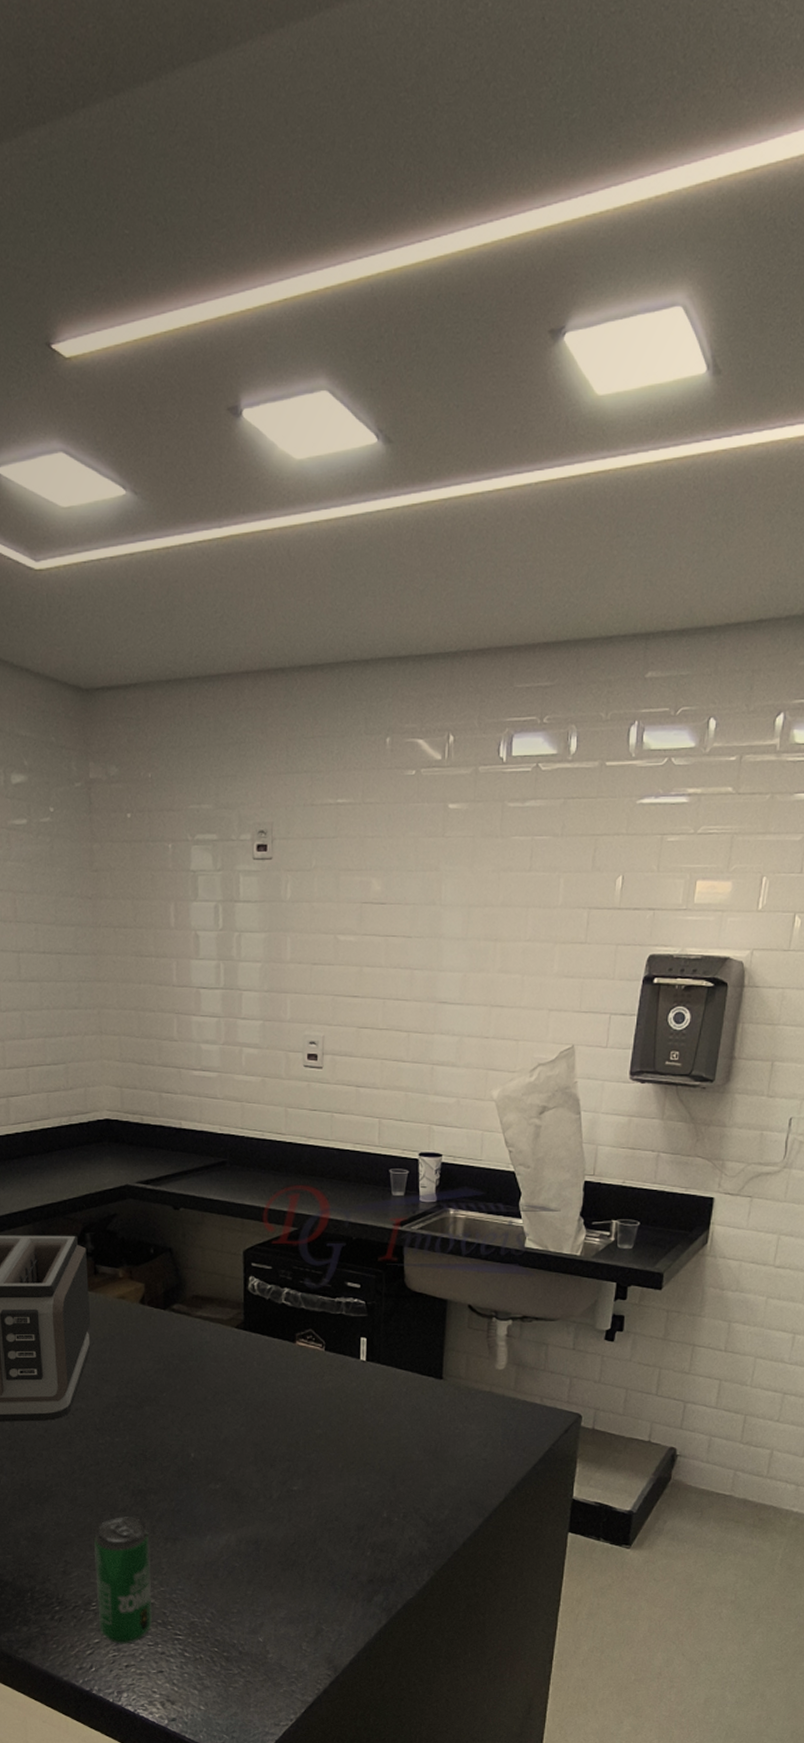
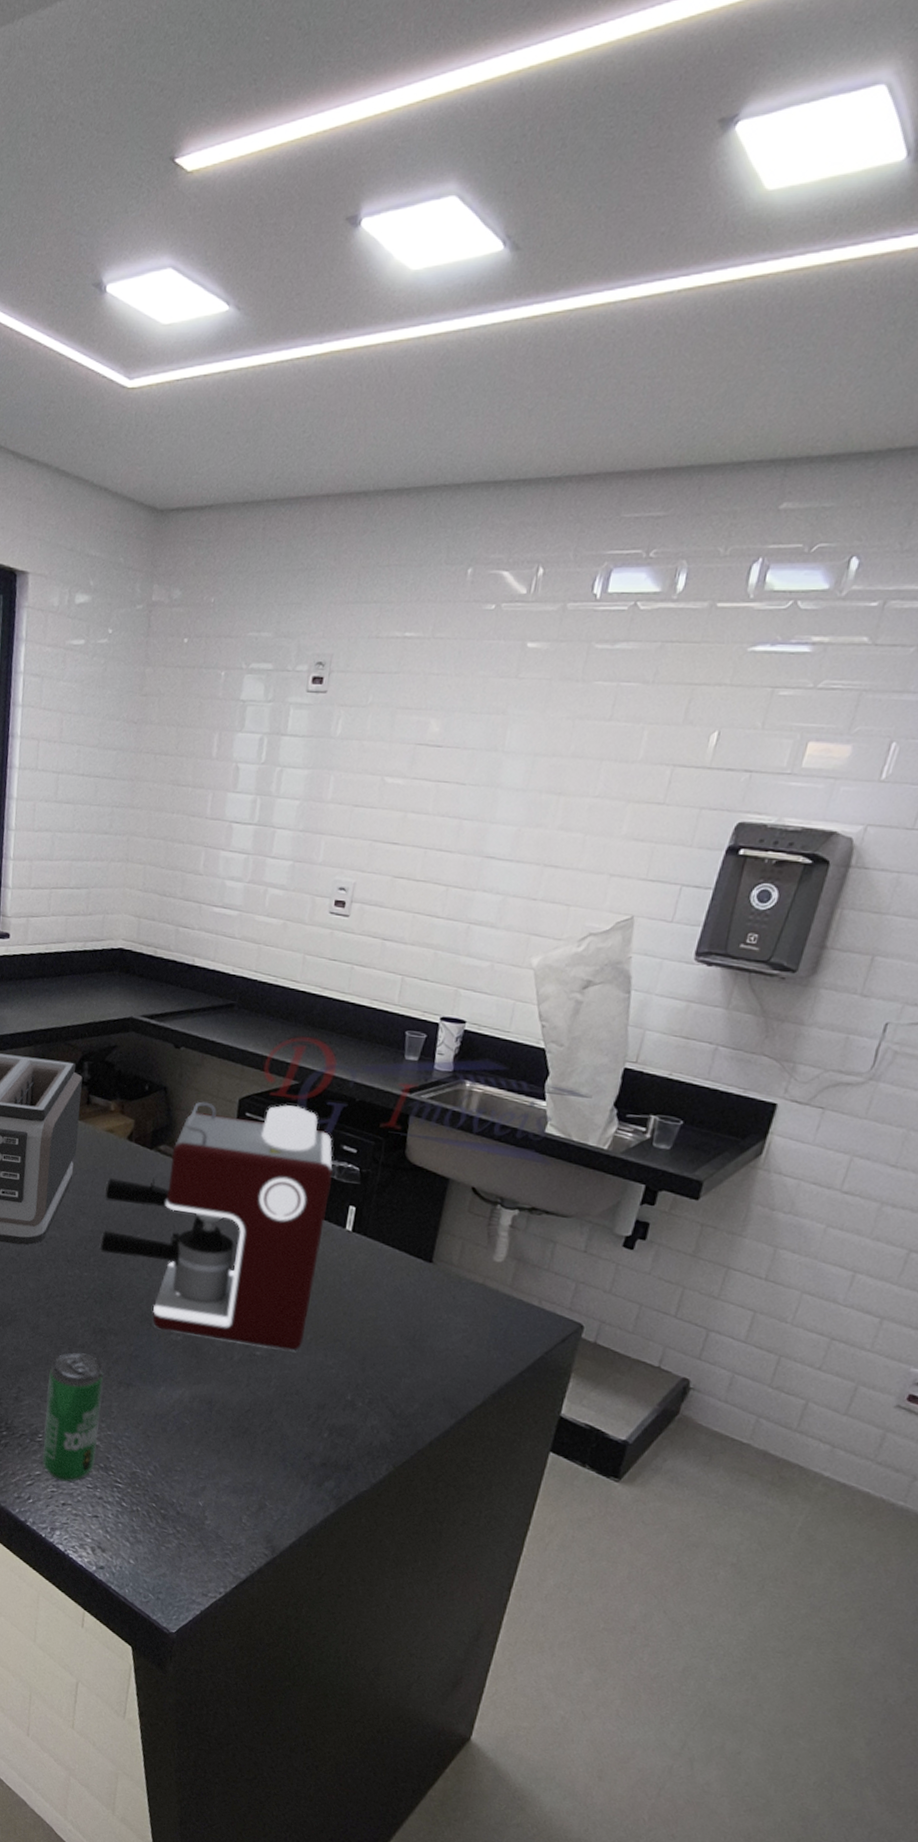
coffee maker: none [124,1250,341,1482] -> present [98,1101,333,1351]

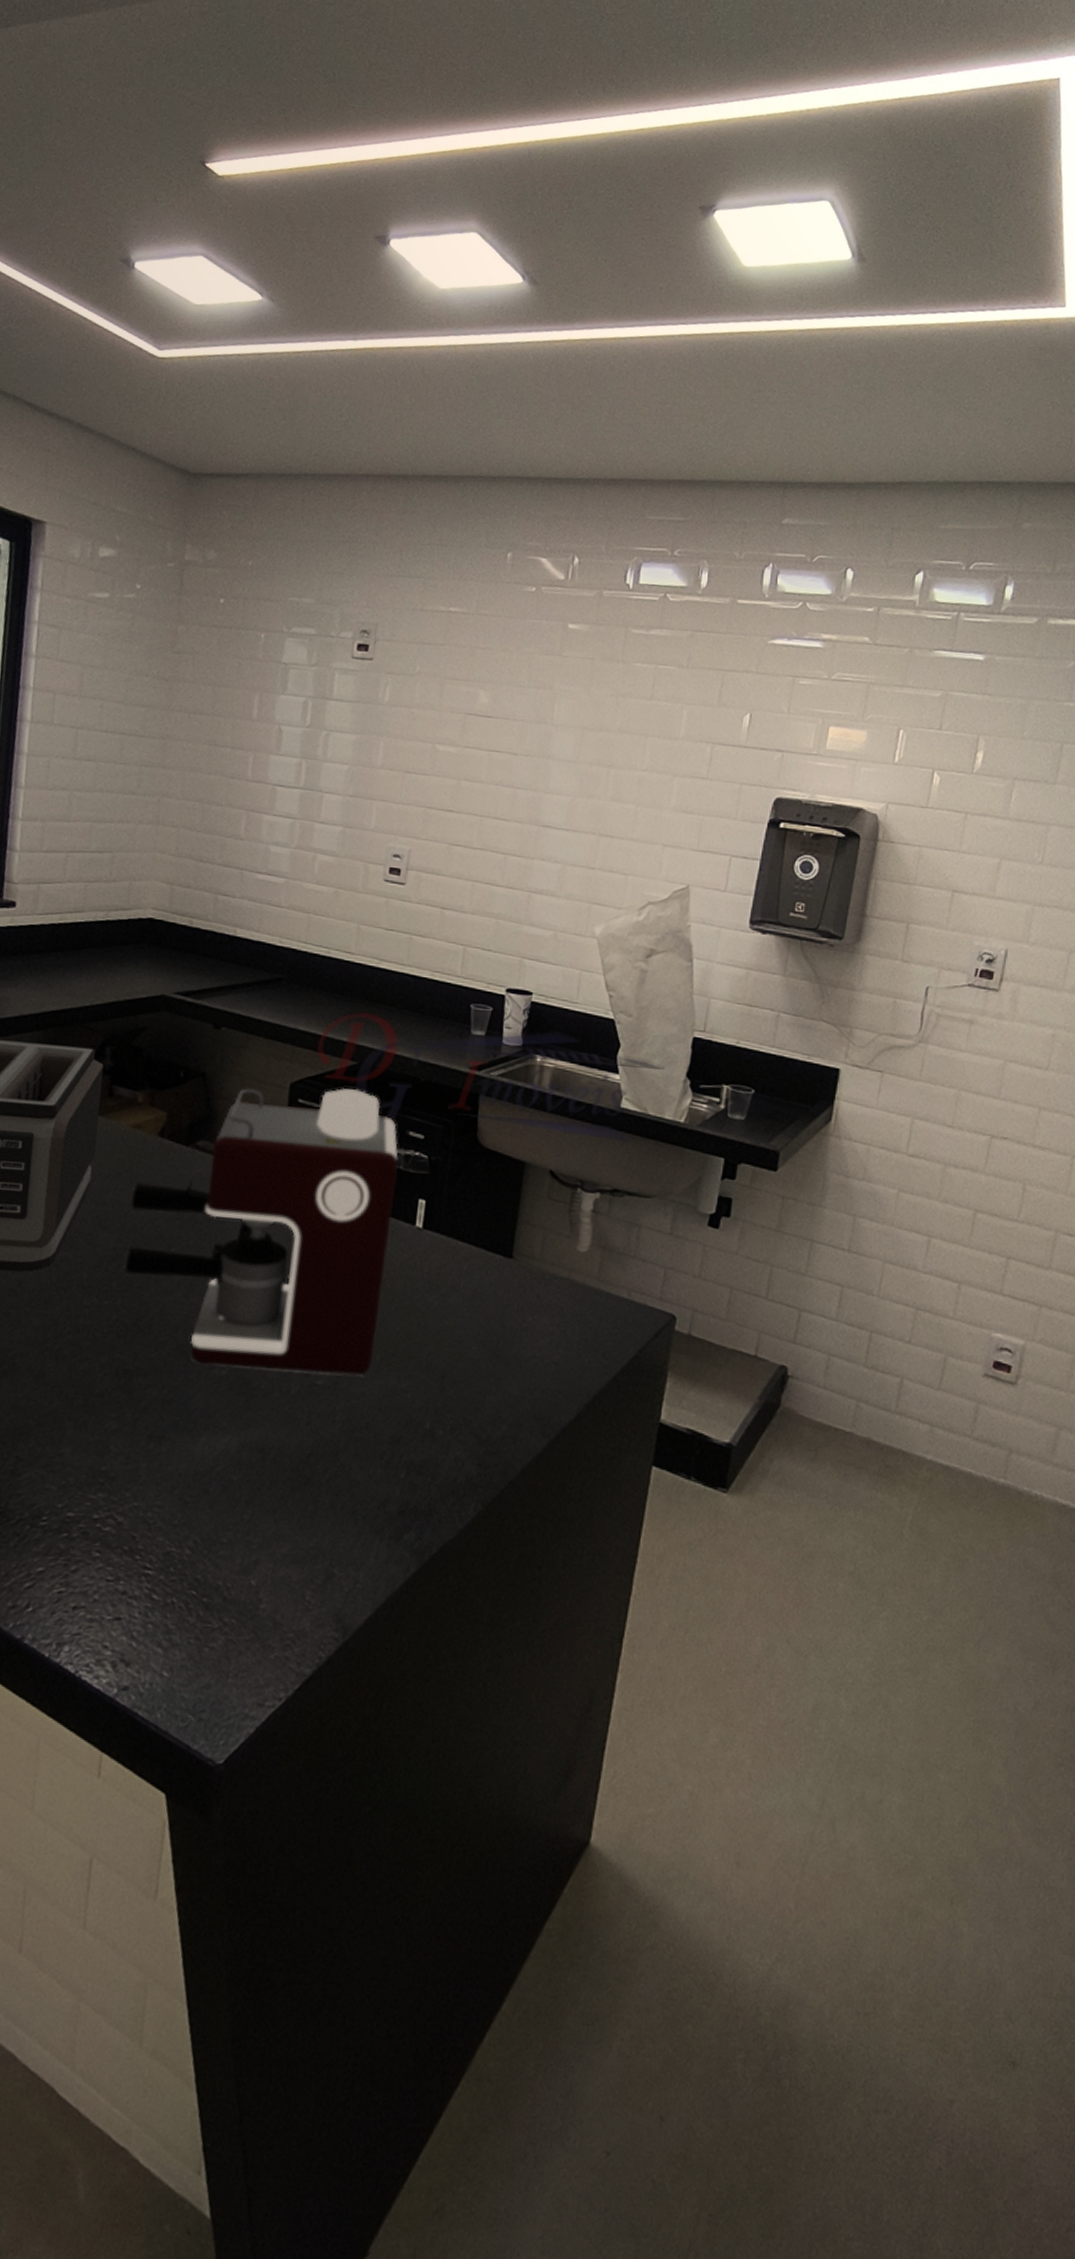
beverage can: present [42,1352,103,1482] -> none [46,1403,128,1577]

